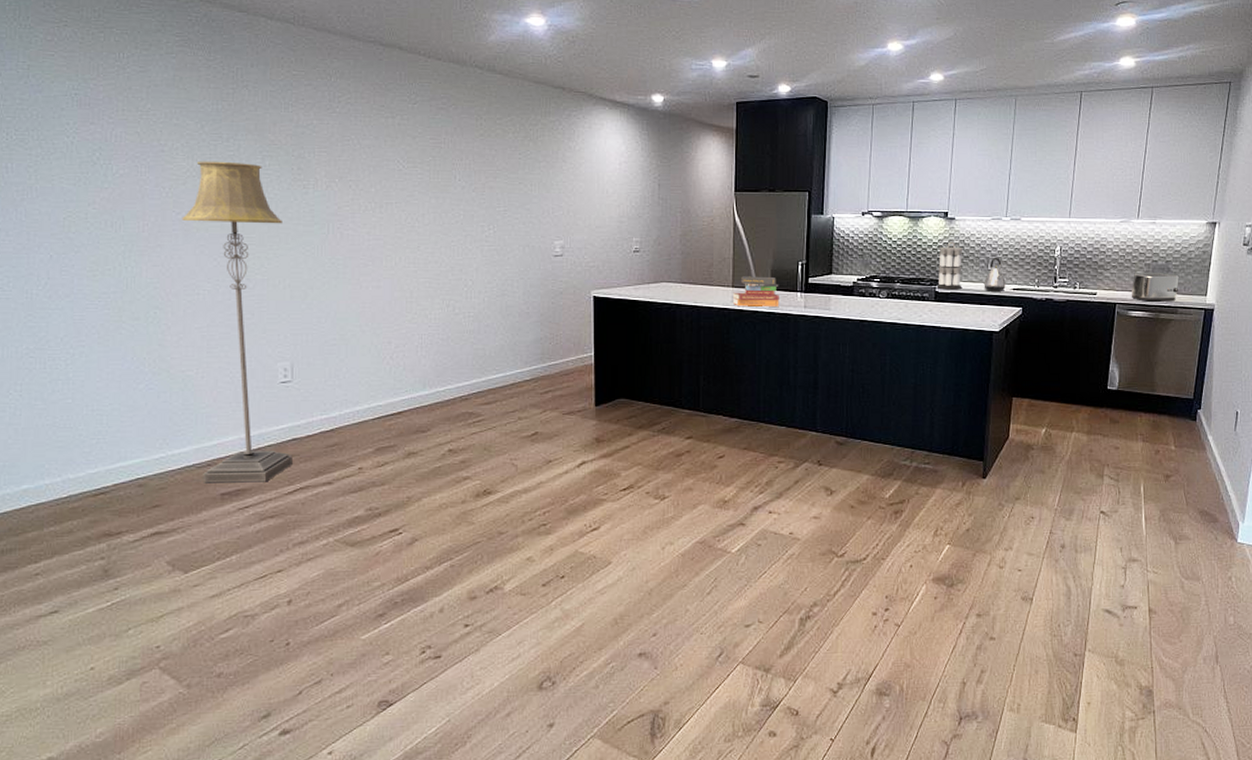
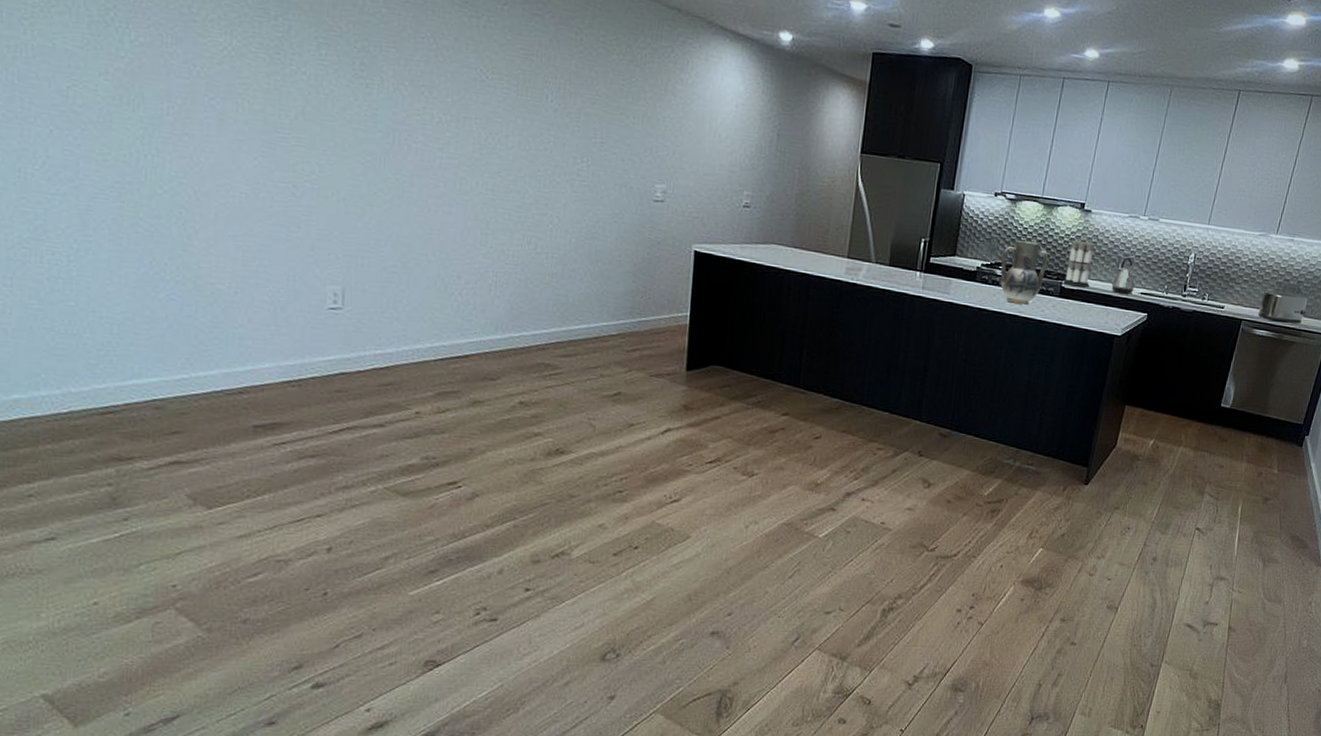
floor lamp: present [182,161,294,483] -> none [216,38,341,418]
books: present [732,276,779,306] -> none [846,247,898,284]
ceramic jug: none [875,253,920,312] -> present [1000,240,1049,305]

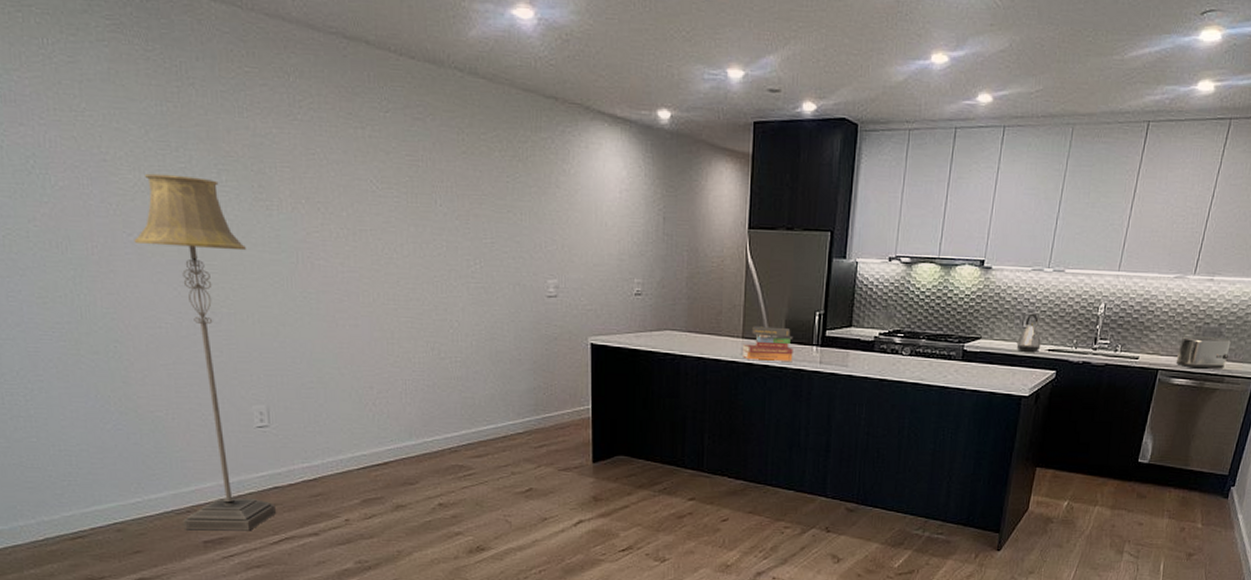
floor lamp: none [216,38,341,418] -> present [134,173,277,531]
books: none [846,247,898,284] -> present [742,326,794,361]
ceramic jug: present [1000,240,1049,305] -> none [899,305,949,371]
spice rack: present [1063,235,1096,288] -> none [965,294,998,349]

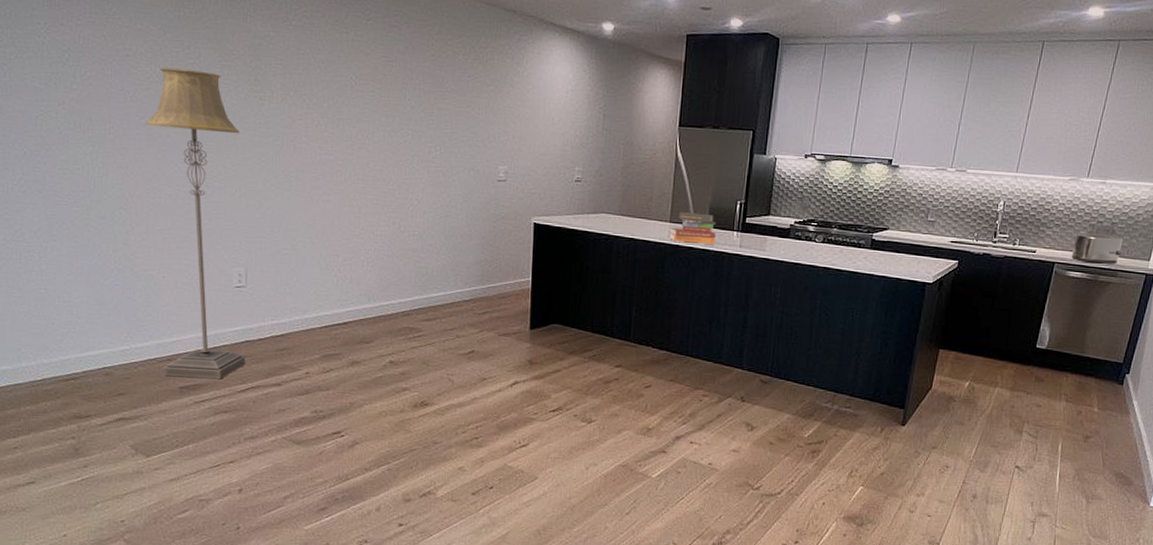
kettle: present [1016,313,1041,352] -> none [921,208,944,243]

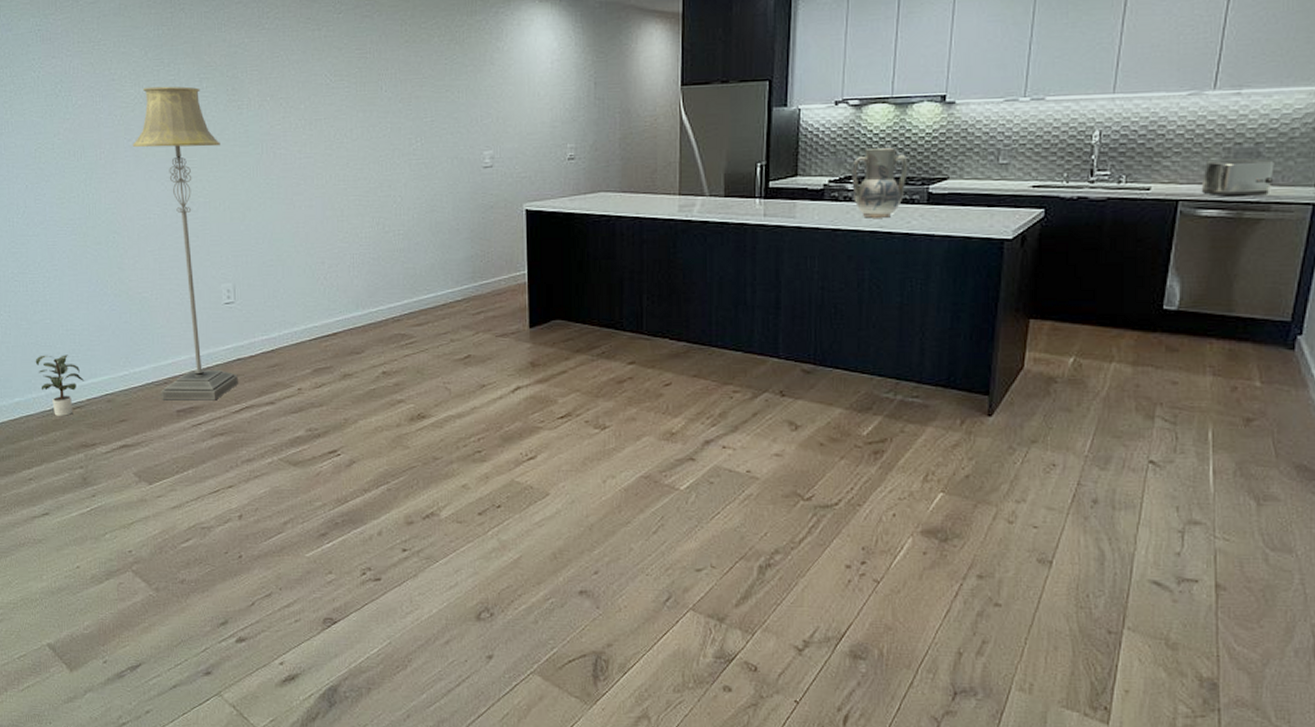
potted plant: none [26,324,81,388] -> present [35,355,85,417]
books: present [669,212,716,244] -> none [679,181,734,217]
ceramic jug: none [813,198,859,257] -> present [852,148,908,218]

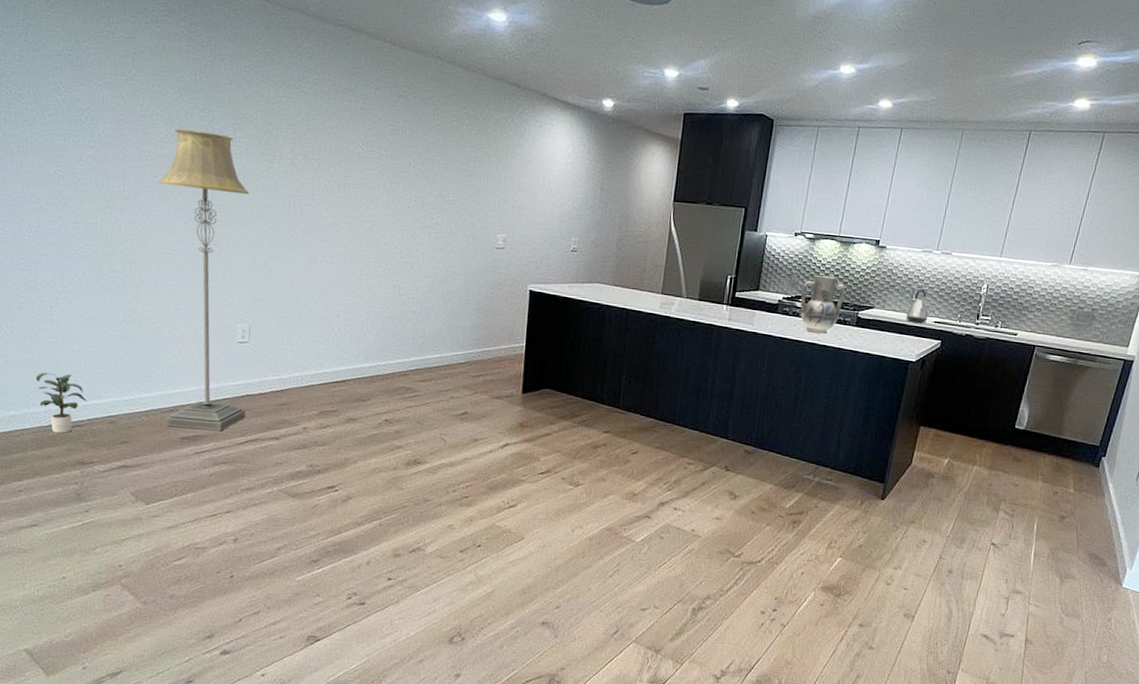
kettle: none [992,147,1023,190] -> present [906,288,929,323]
toaster: present [1201,158,1274,197] -> none [1052,317,1103,349]

